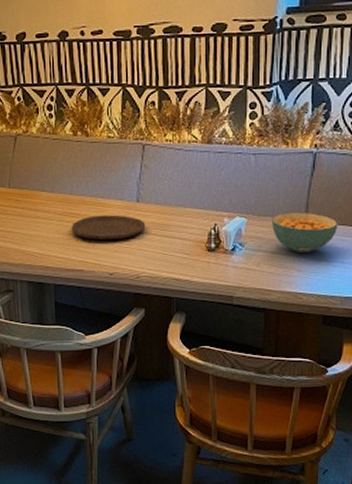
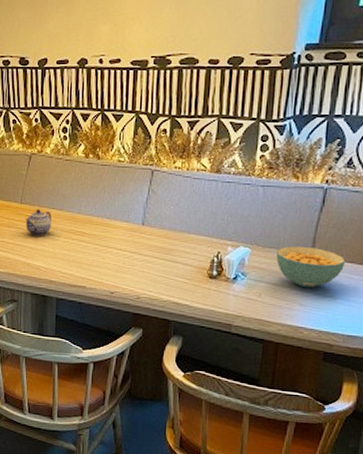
teapot: none [15,192,43,221] -> present [25,209,51,236]
plate: present [71,214,146,241] -> none [76,235,149,260]

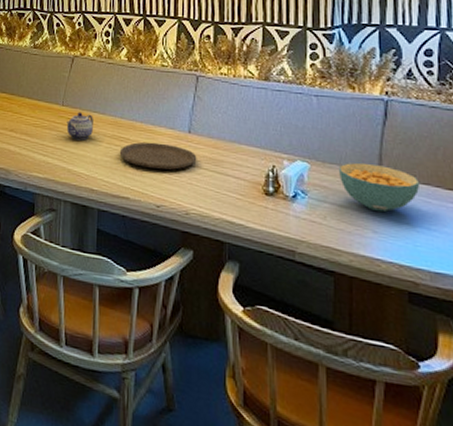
plate: none [76,235,149,260] -> present [119,141,197,170]

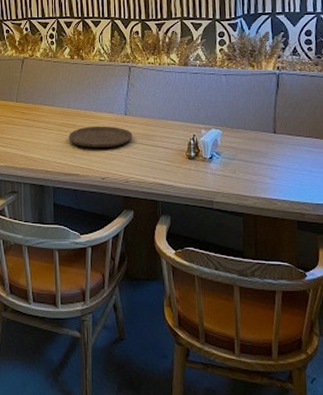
teapot: present [66,112,93,141] -> none [21,106,44,131]
cereal bowl: present [338,162,421,213] -> none [243,125,304,163]

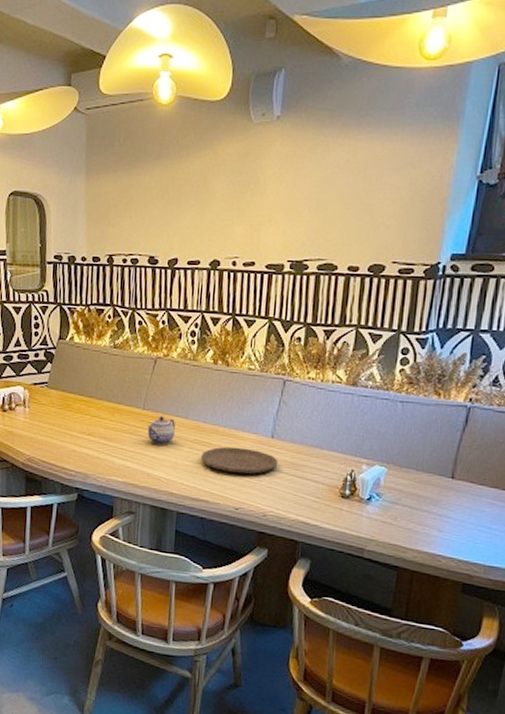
teapot: none [21,106,44,131] -> present [147,416,175,445]

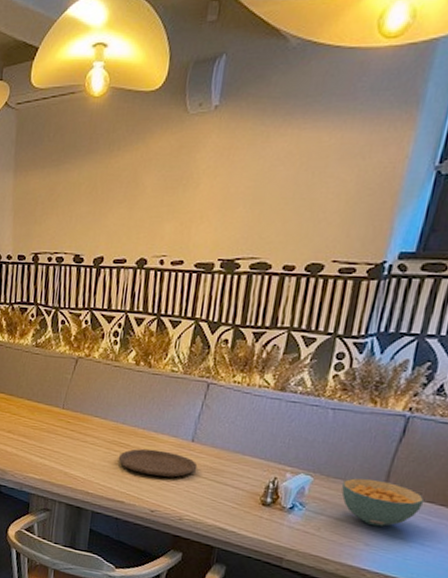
teapot: present [147,416,175,445] -> none [65,415,94,445]
cereal bowl: none [414,467,489,513] -> present [341,478,425,527]

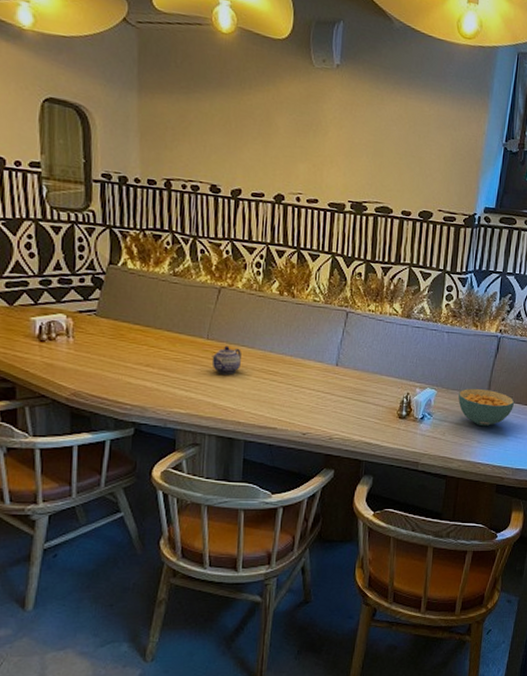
teapot: none [65,415,94,445] -> present [212,345,241,375]
plate: present [118,448,198,477] -> none [268,374,343,400]

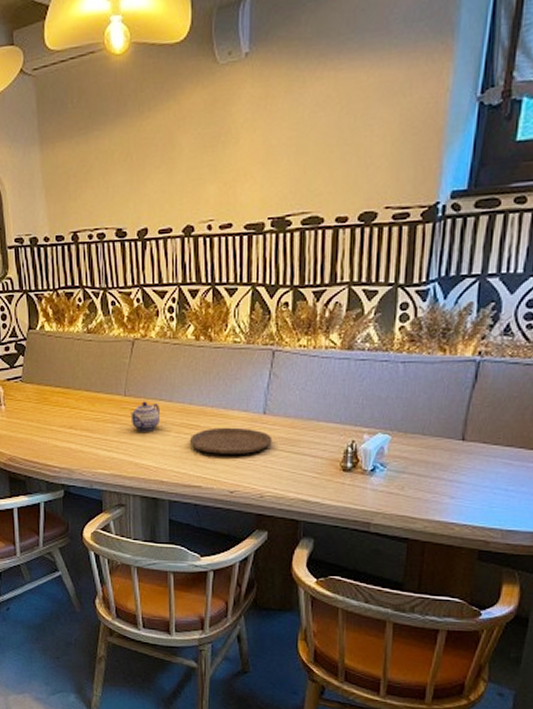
plate: none [268,374,343,400] -> present [189,427,273,455]
cereal bowl: present [458,388,515,427] -> none [420,429,504,478]

